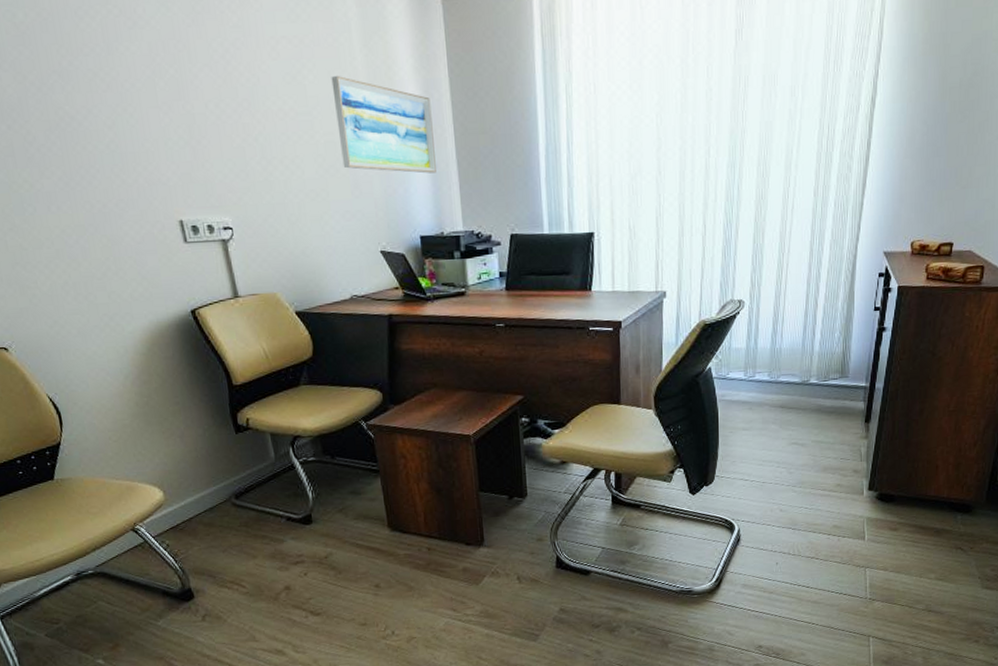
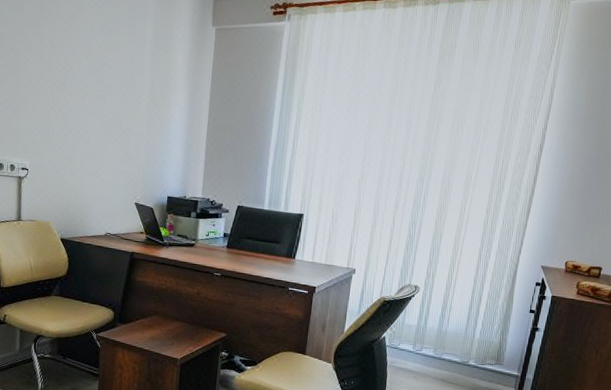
wall art: present [331,76,436,174] -> none [120,73,194,152]

